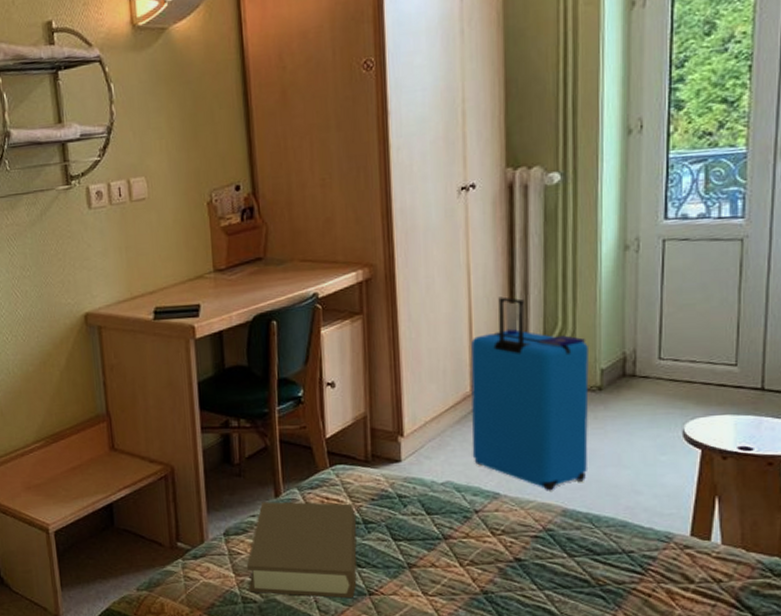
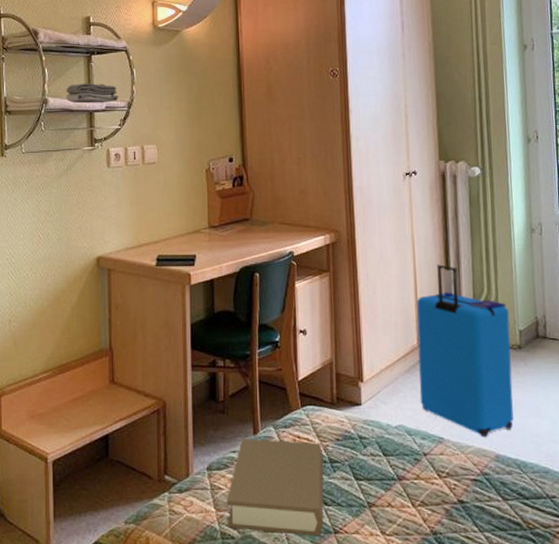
towel: none [31,106,95,134] -> present [66,83,118,104]

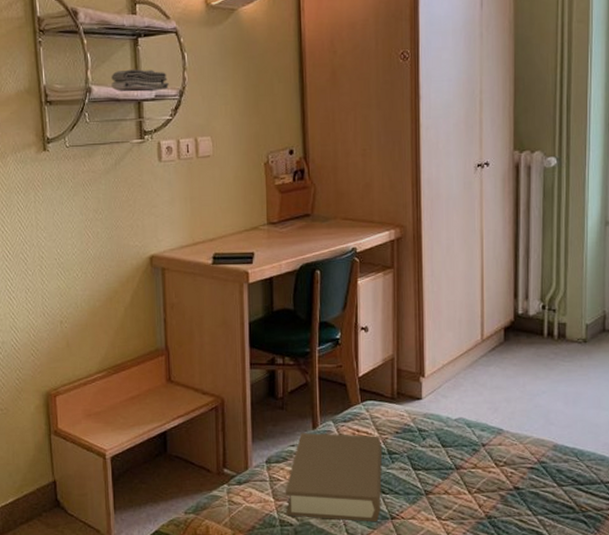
suitcase: present [416,264,514,436] -> none [481,259,576,427]

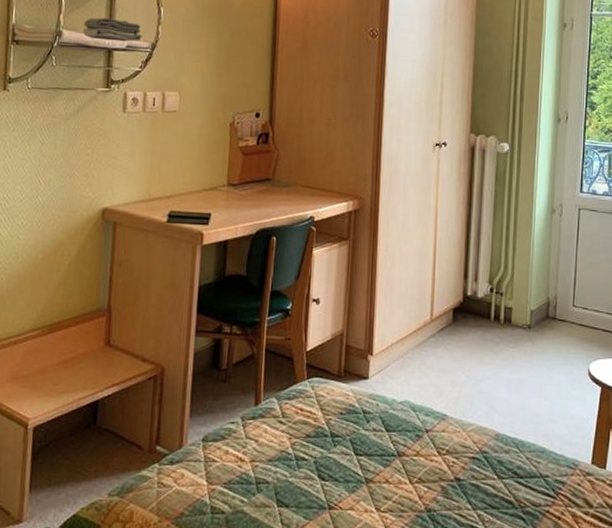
book: present [285,433,383,522] -> none [219,409,326,512]

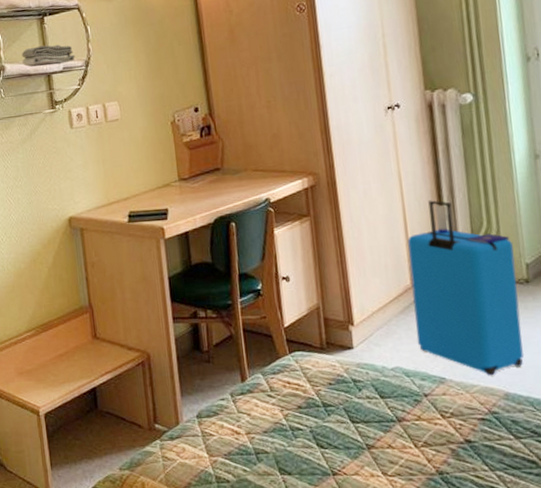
suitcase: none [427,239,522,415] -> present [407,200,524,375]

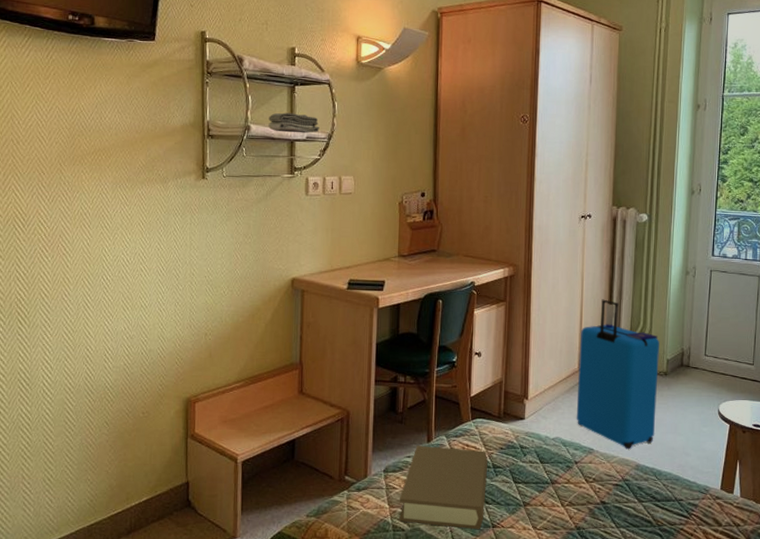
book: none [218,386,321,479] -> present [399,446,488,530]

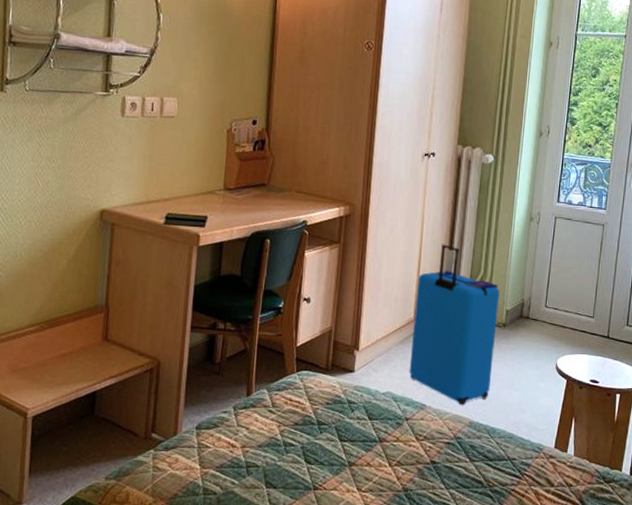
towel: present [268,112,320,133] -> none [81,21,141,47]
book: present [399,446,488,530] -> none [211,400,313,493]

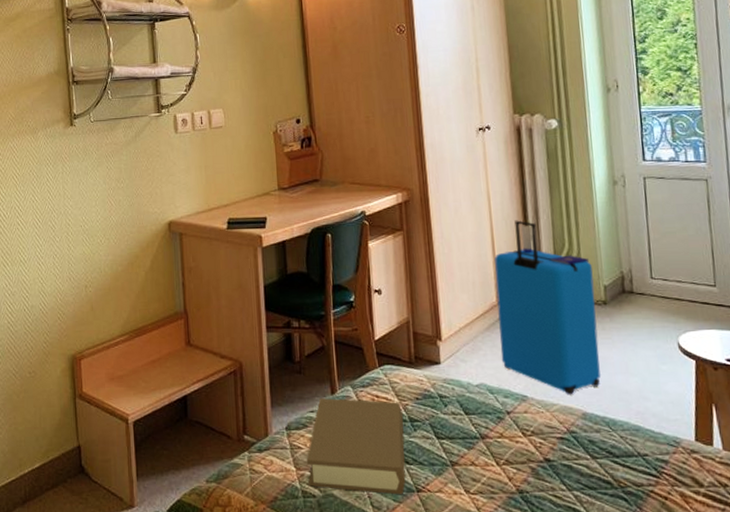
book: none [211,400,313,493] -> present [306,398,406,495]

